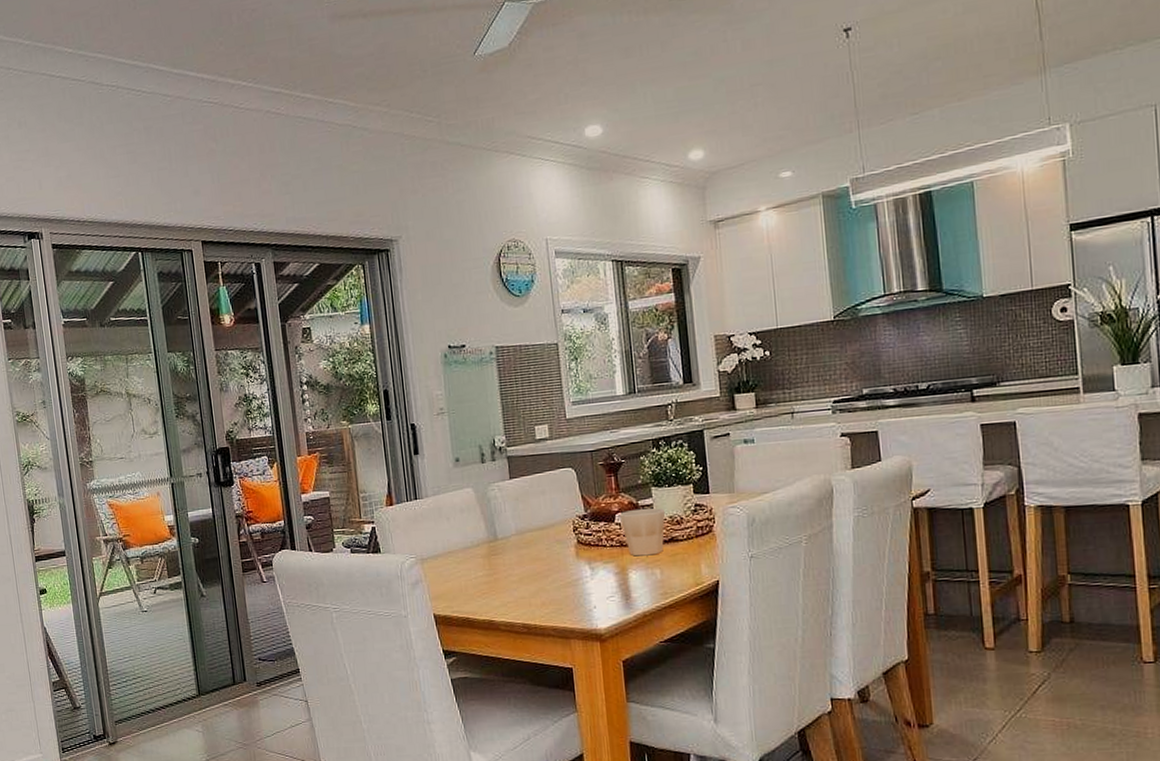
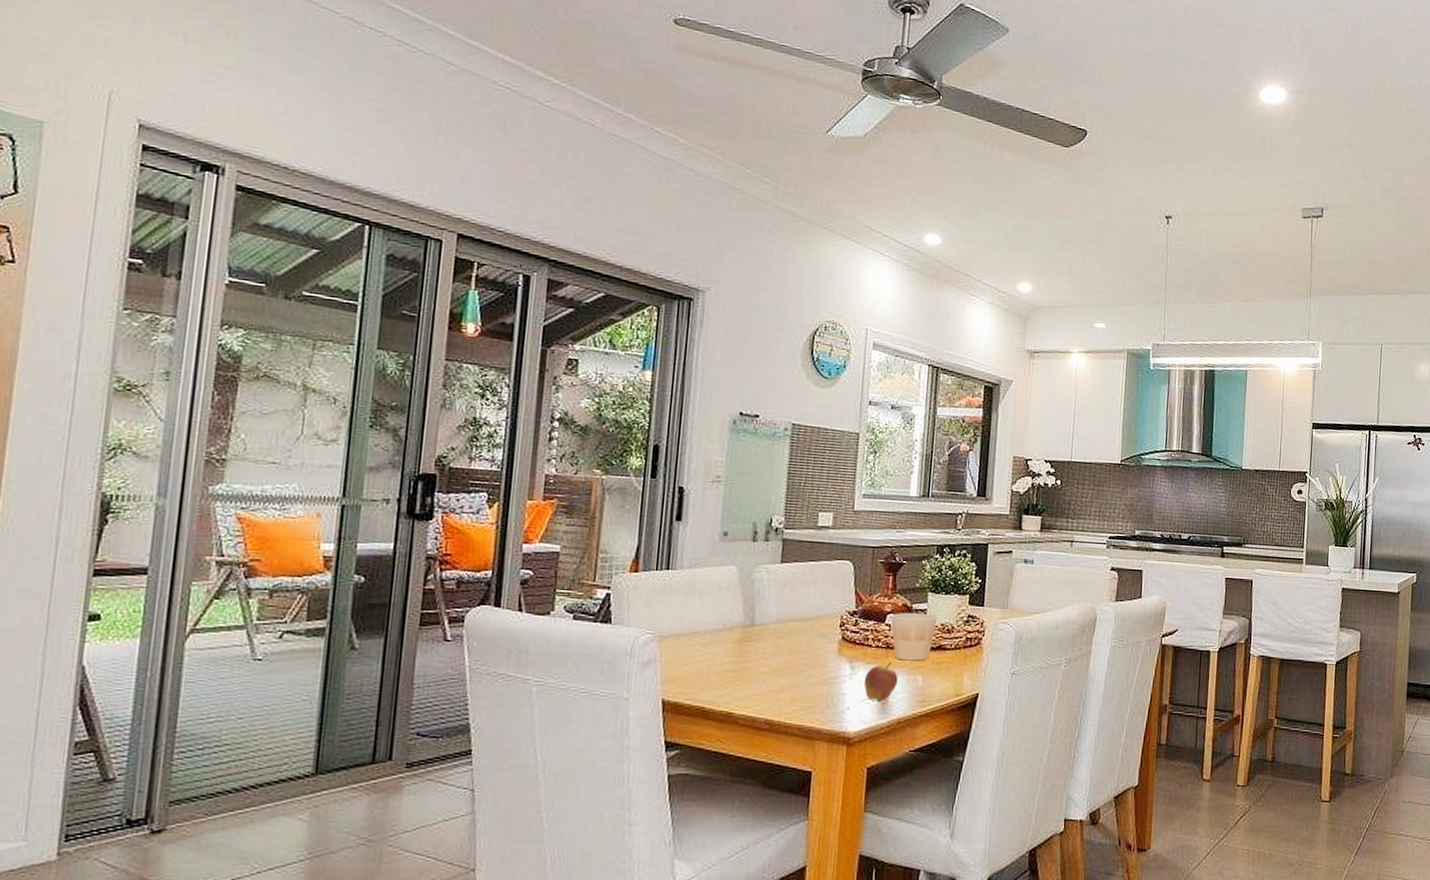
fruit: none [604,558,637,597] -> present [863,661,898,700]

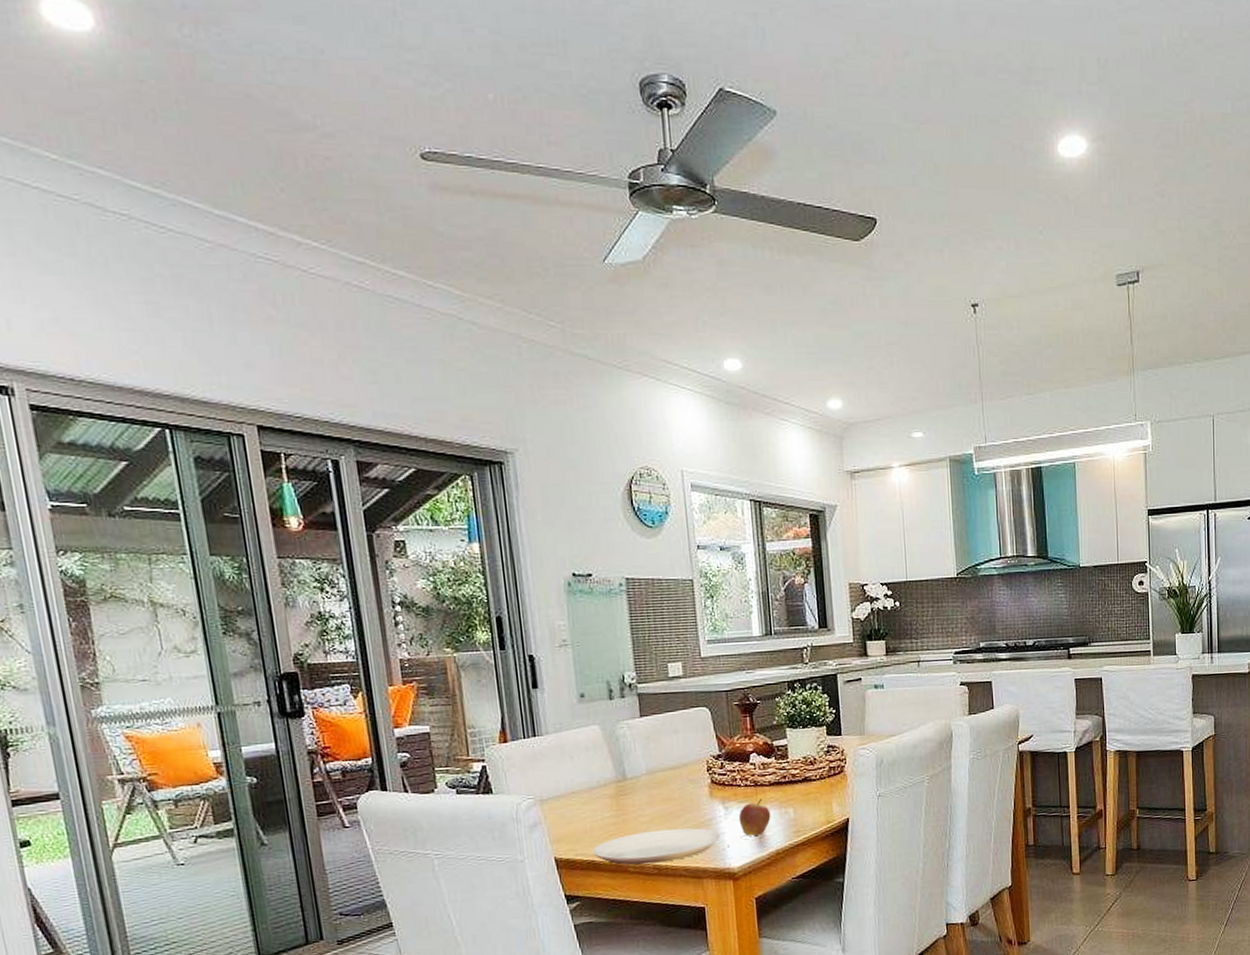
plate: none [704,682,842,718] -> present [592,828,720,865]
cup: present [891,612,938,661] -> none [754,748,800,796]

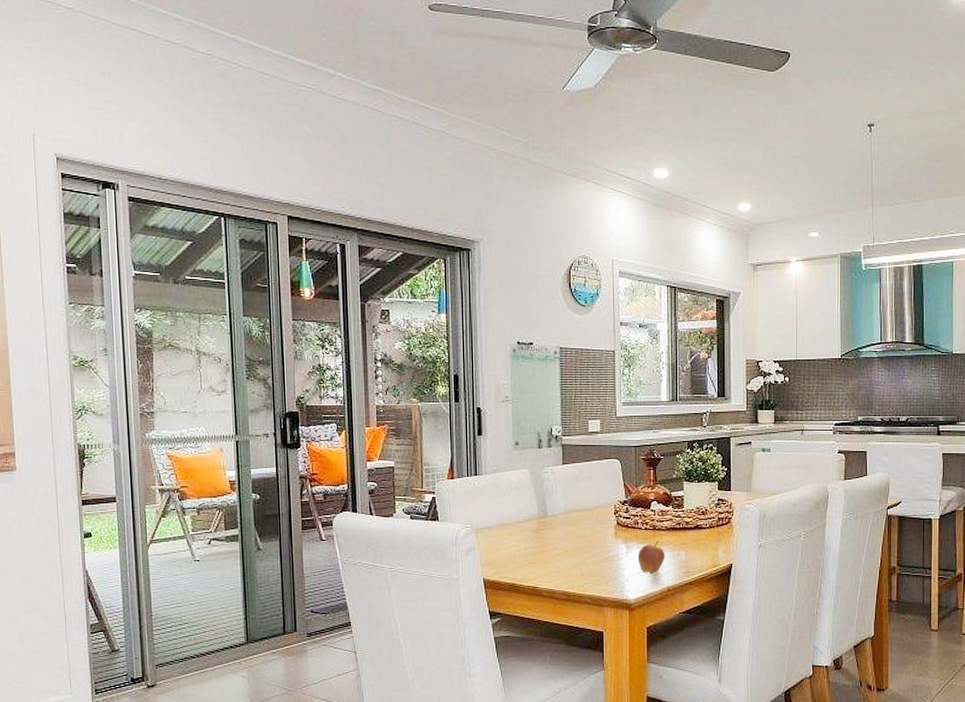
plate: present [592,828,720,865] -> none [514,561,621,590]

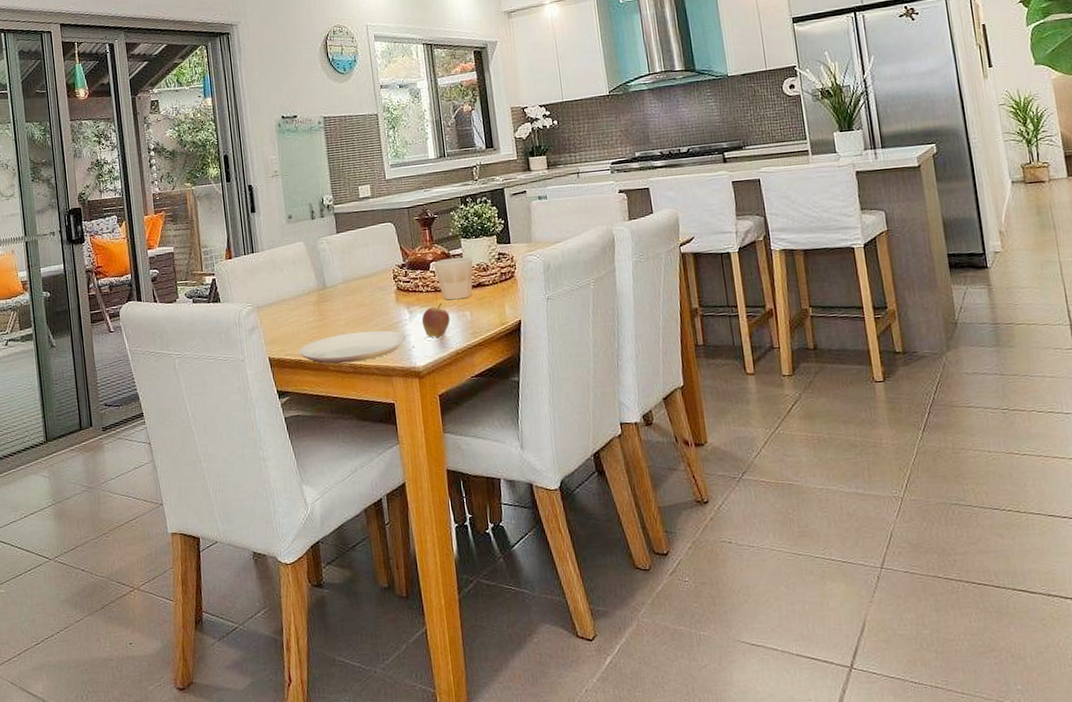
plate: none [514,561,621,590] -> present [299,330,406,364]
cup: none [655,499,694,539] -> present [434,257,474,301]

